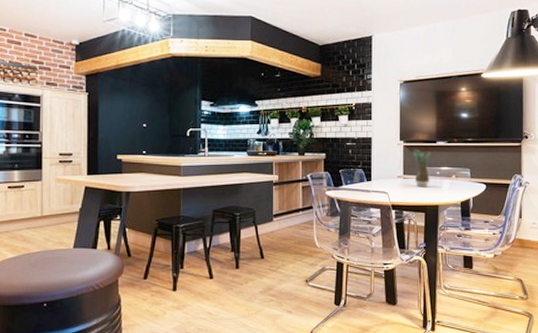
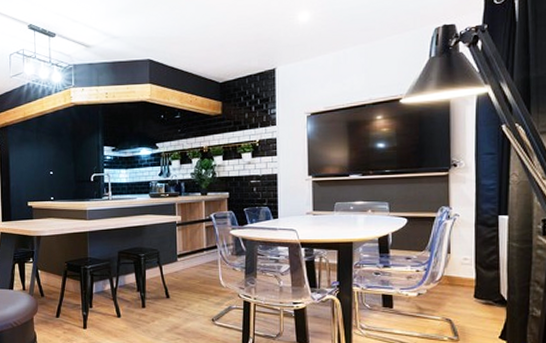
vase: present [412,148,431,188] -> none [322,182,344,224]

